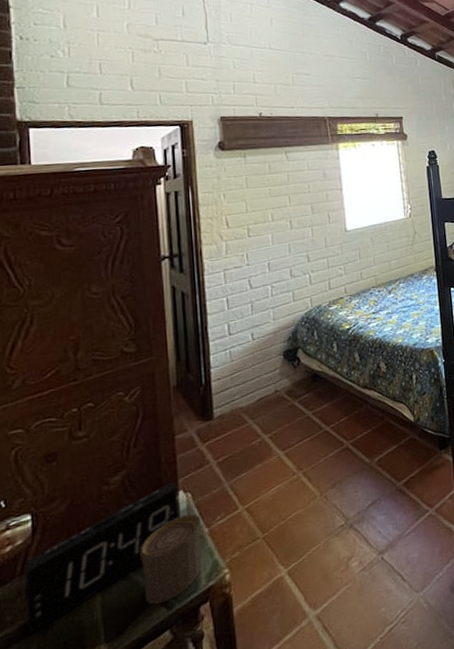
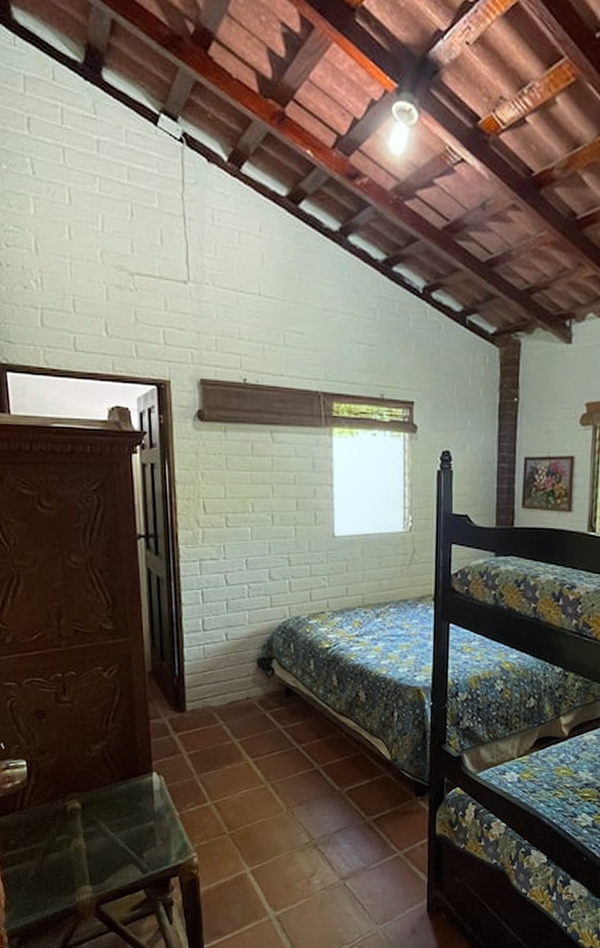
alarm clock: present [24,482,180,636] -> none [22,762,153,861]
cup: present [139,514,202,605] -> none [118,795,173,866]

